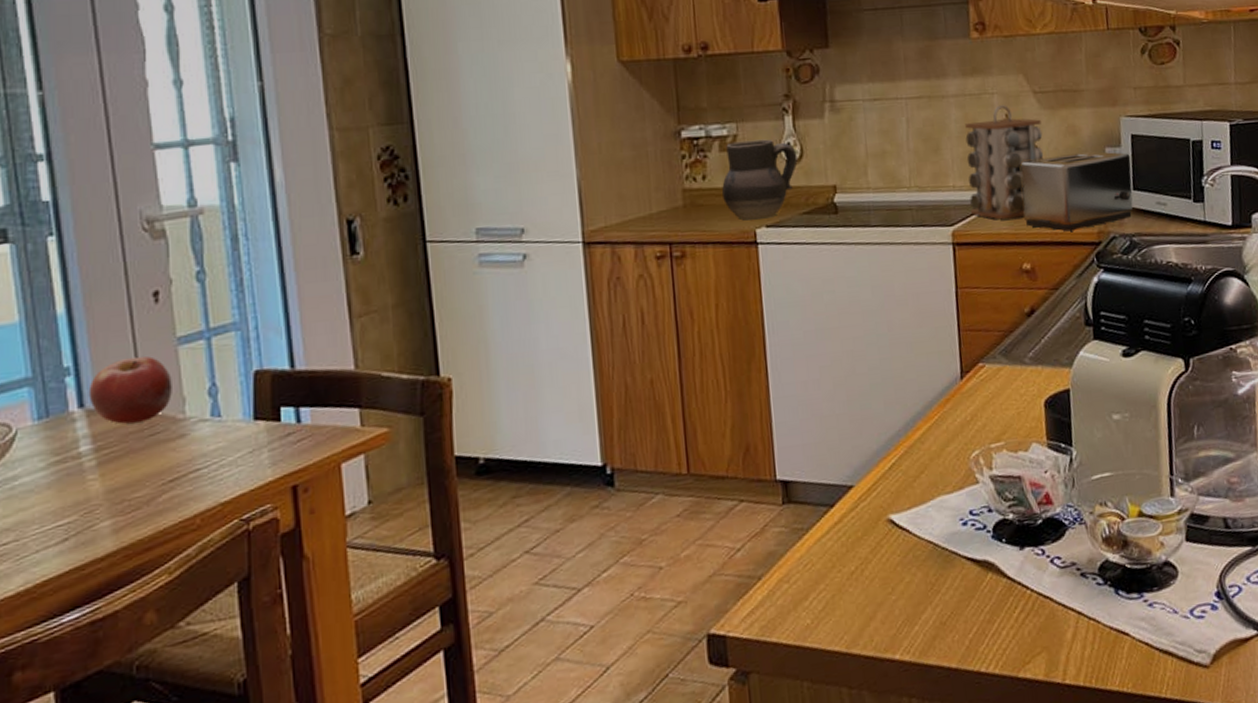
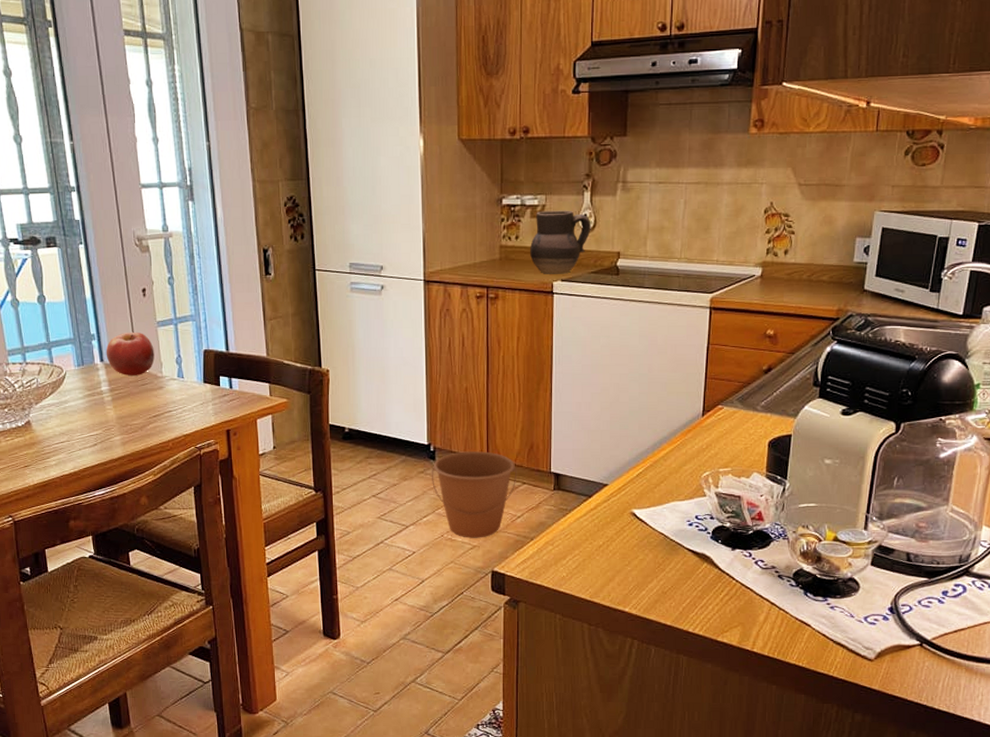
bucket: none [610,464,732,592] -> present [432,451,517,538]
spice rack: present [965,105,1044,220] -> none [728,194,801,292]
toaster: present [1020,151,1134,232] -> none [774,239,878,307]

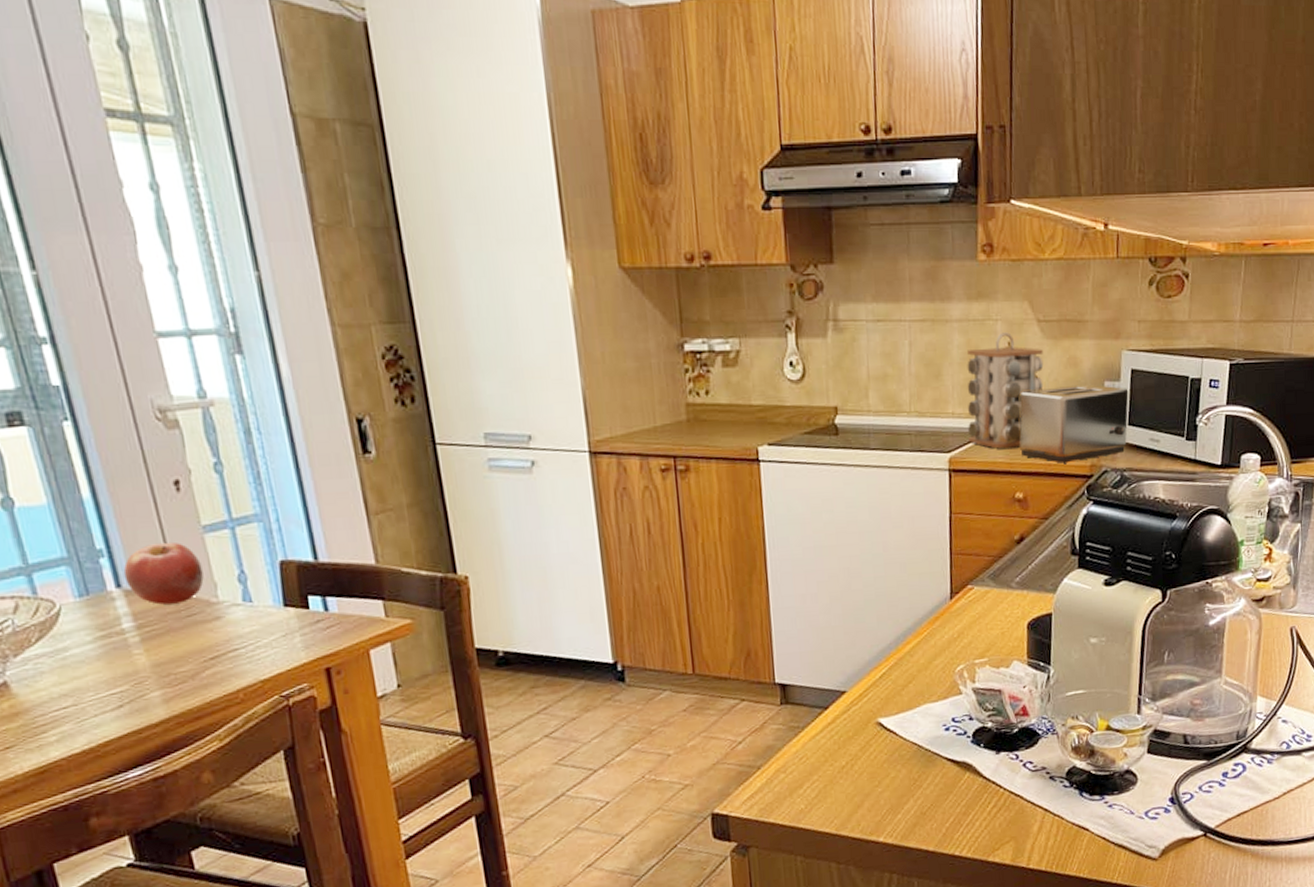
bucket: present [432,451,517,538] -> none [621,665,734,776]
ceramic jug: present [530,210,591,274] -> none [725,356,800,438]
spice rack: none [728,194,801,292] -> present [967,332,1044,449]
toaster: none [774,239,878,307] -> present [1019,384,1129,464]

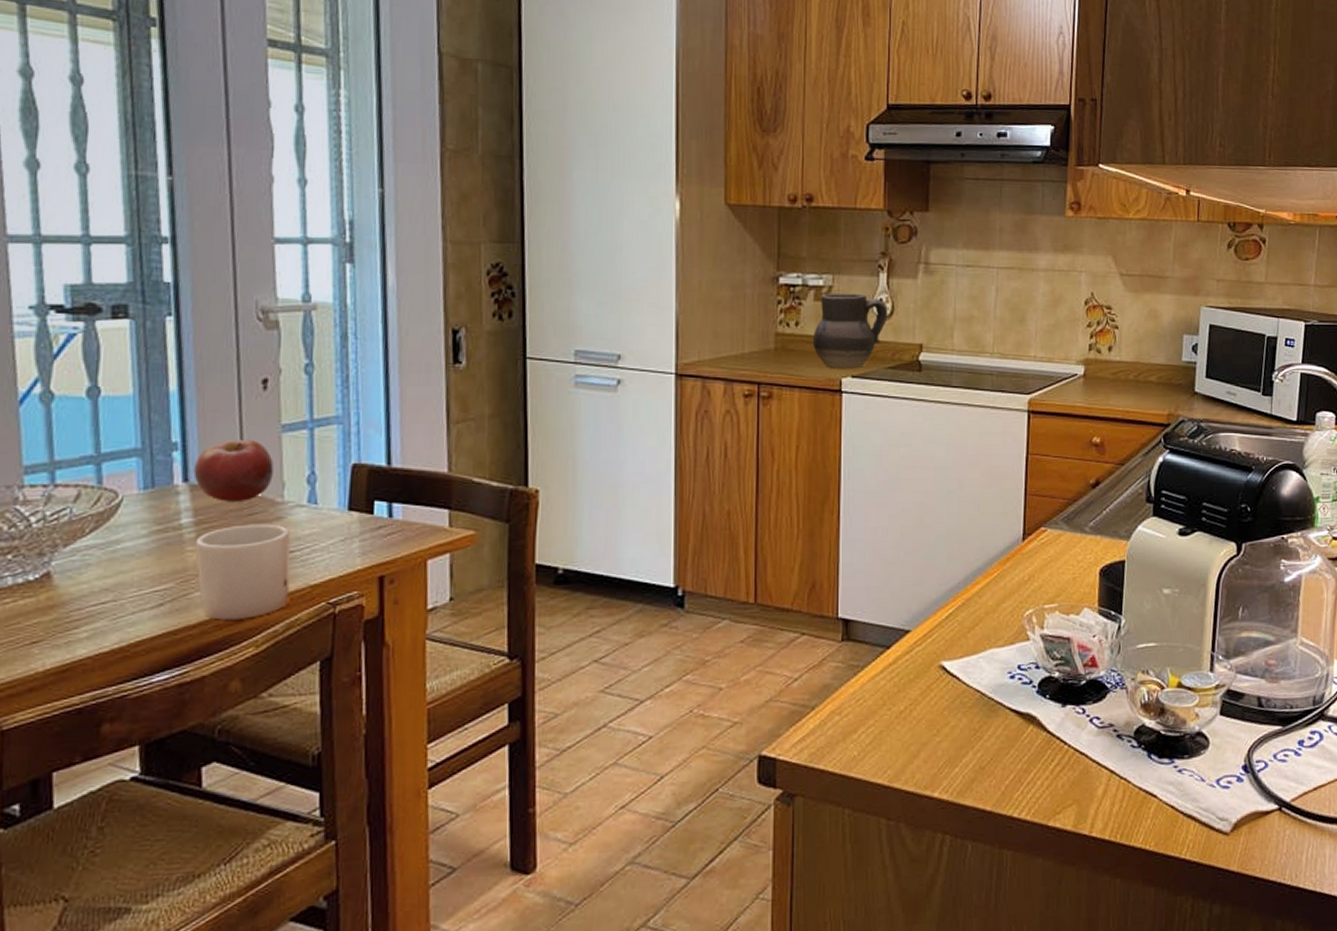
mug: none [140,623,242,718] -> present [195,524,291,620]
ceramic jug: none [725,356,800,438] -> present [813,292,888,369]
spice rack: present [967,332,1044,449] -> none [1048,283,1125,393]
toaster: present [1019,384,1129,464] -> none [1099,336,1207,411]

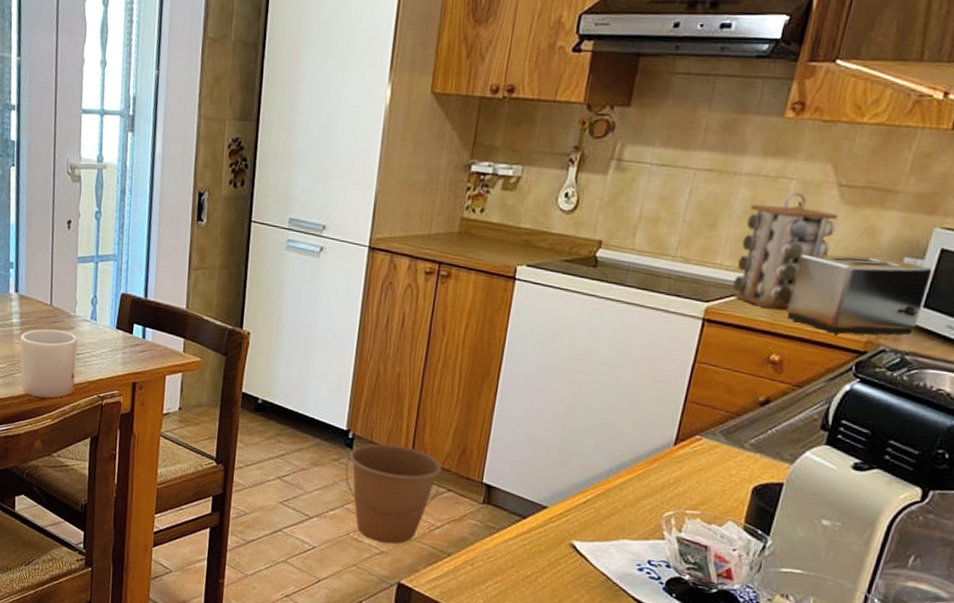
fruit: present [193,439,274,502] -> none [21,264,71,312]
bucket: none [679,594,794,712] -> present [345,444,444,544]
ceramic jug: present [813,292,888,369] -> none [494,183,573,259]
spice rack: none [1048,283,1125,393] -> present [730,192,838,310]
toaster: none [1099,336,1207,411] -> present [787,253,933,336]

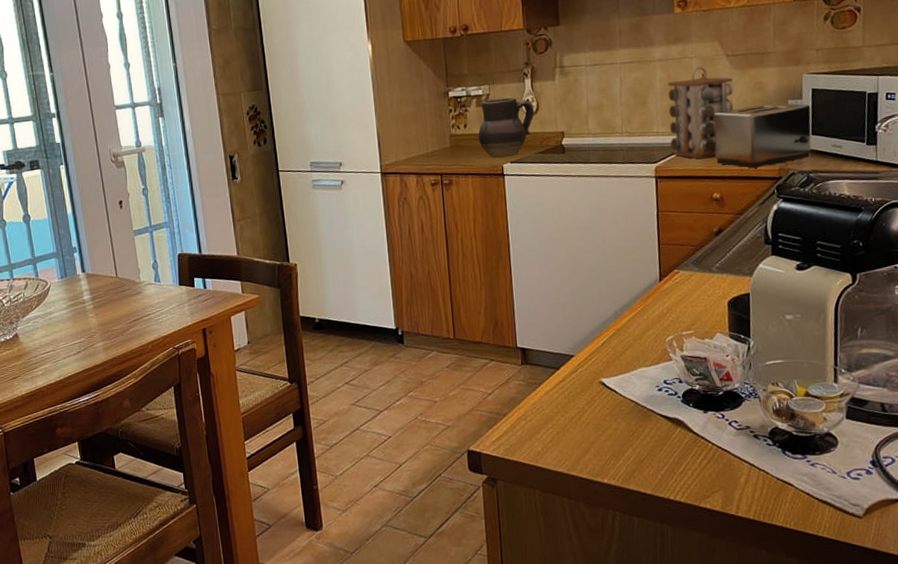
mug: present [20,329,78,399] -> none [93,297,151,361]
bucket: present [345,444,444,544] -> none [401,331,485,419]
ceramic jug: none [494,183,573,259] -> present [478,97,535,158]

